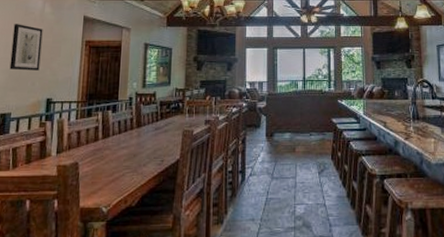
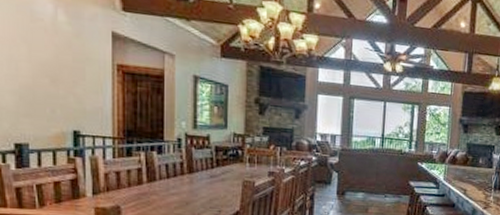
wall art: present [9,24,43,71] -> none [17,31,60,96]

